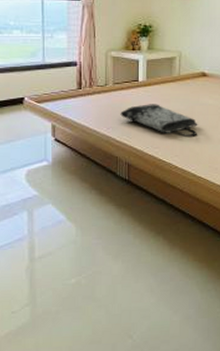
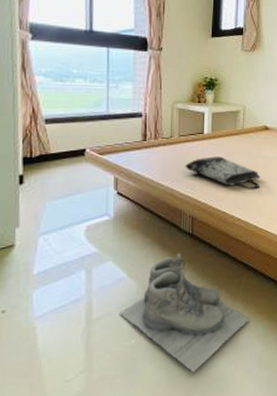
boots: none [59,197,189,314] -> present [119,252,250,373]

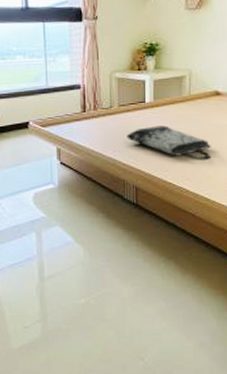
boots: present [119,252,250,373] -> none [68,221,203,337]

